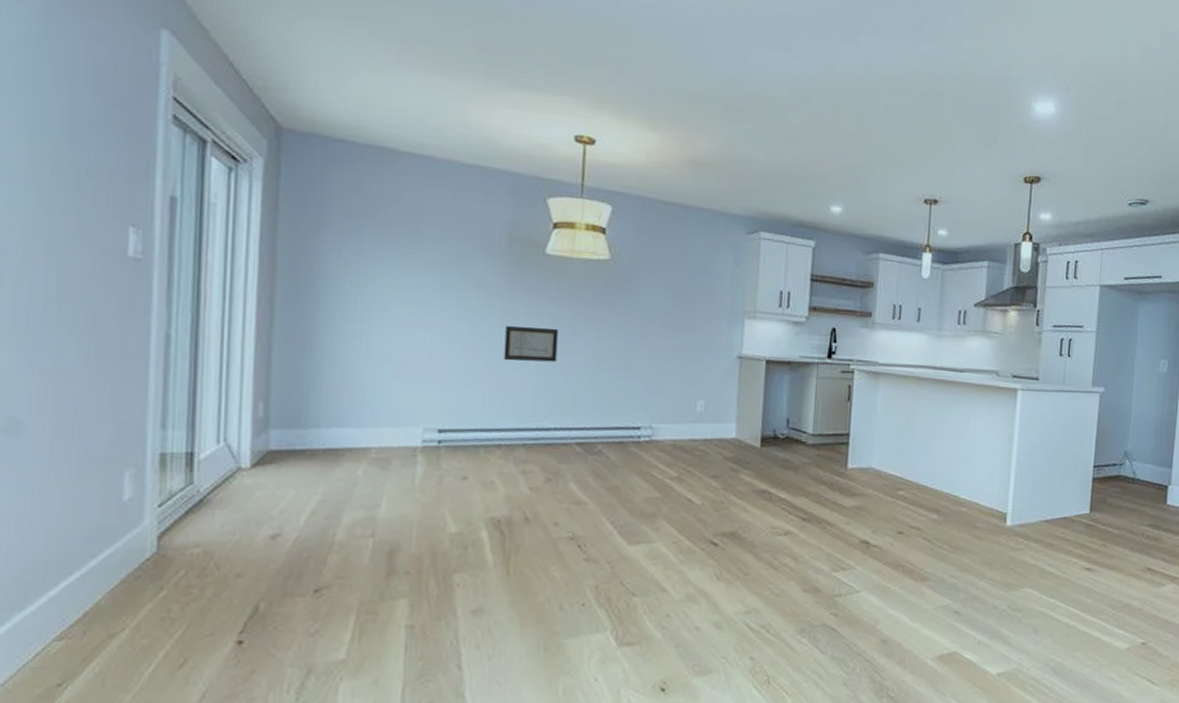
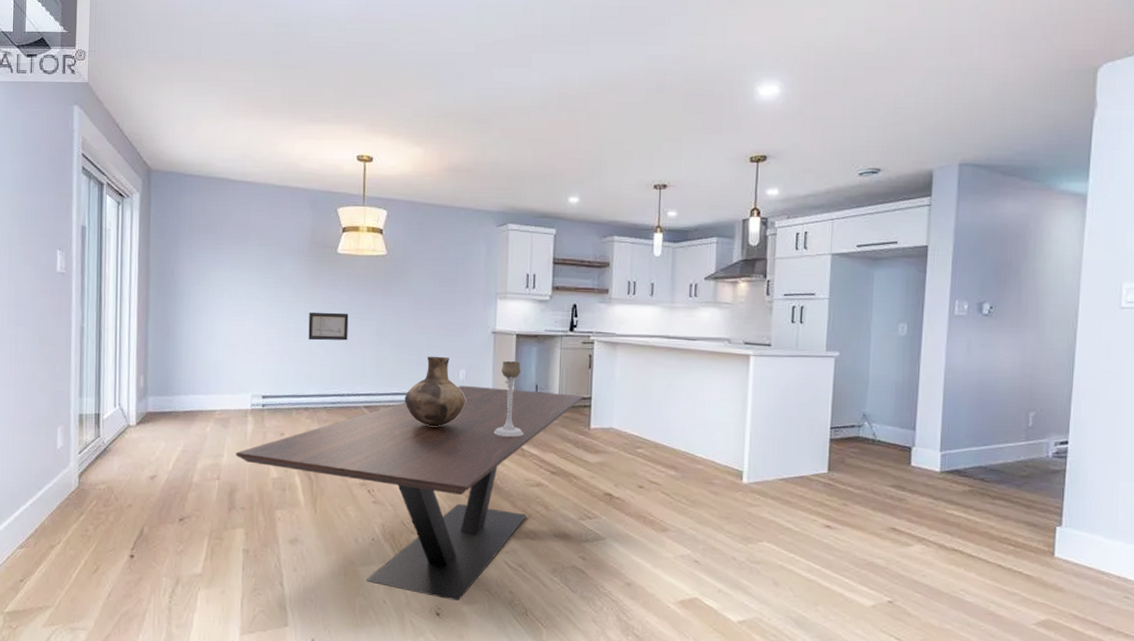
dining table: none [399,418,841,673] -> present [236,385,584,602]
vase: none [627,383,704,467] -> present [404,356,466,426]
candle holder: none [736,390,772,480] -> present [493,360,524,438]

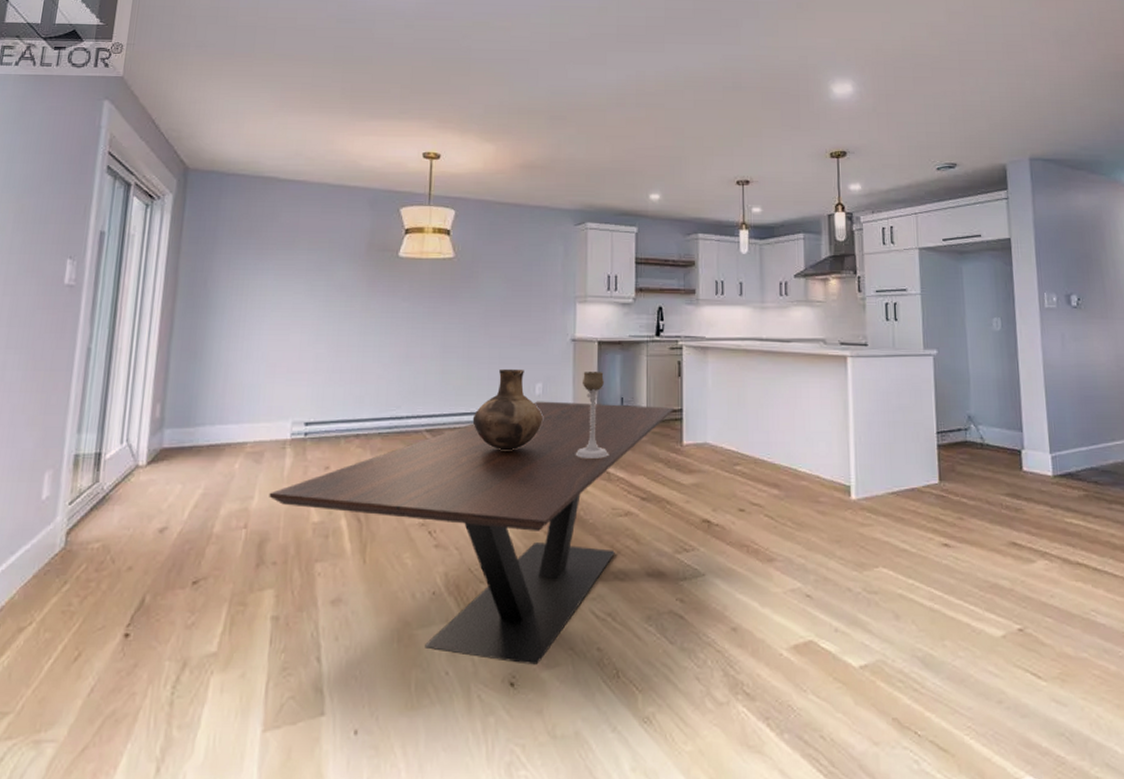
wall art: present [308,312,349,341] -> none [362,322,410,355]

